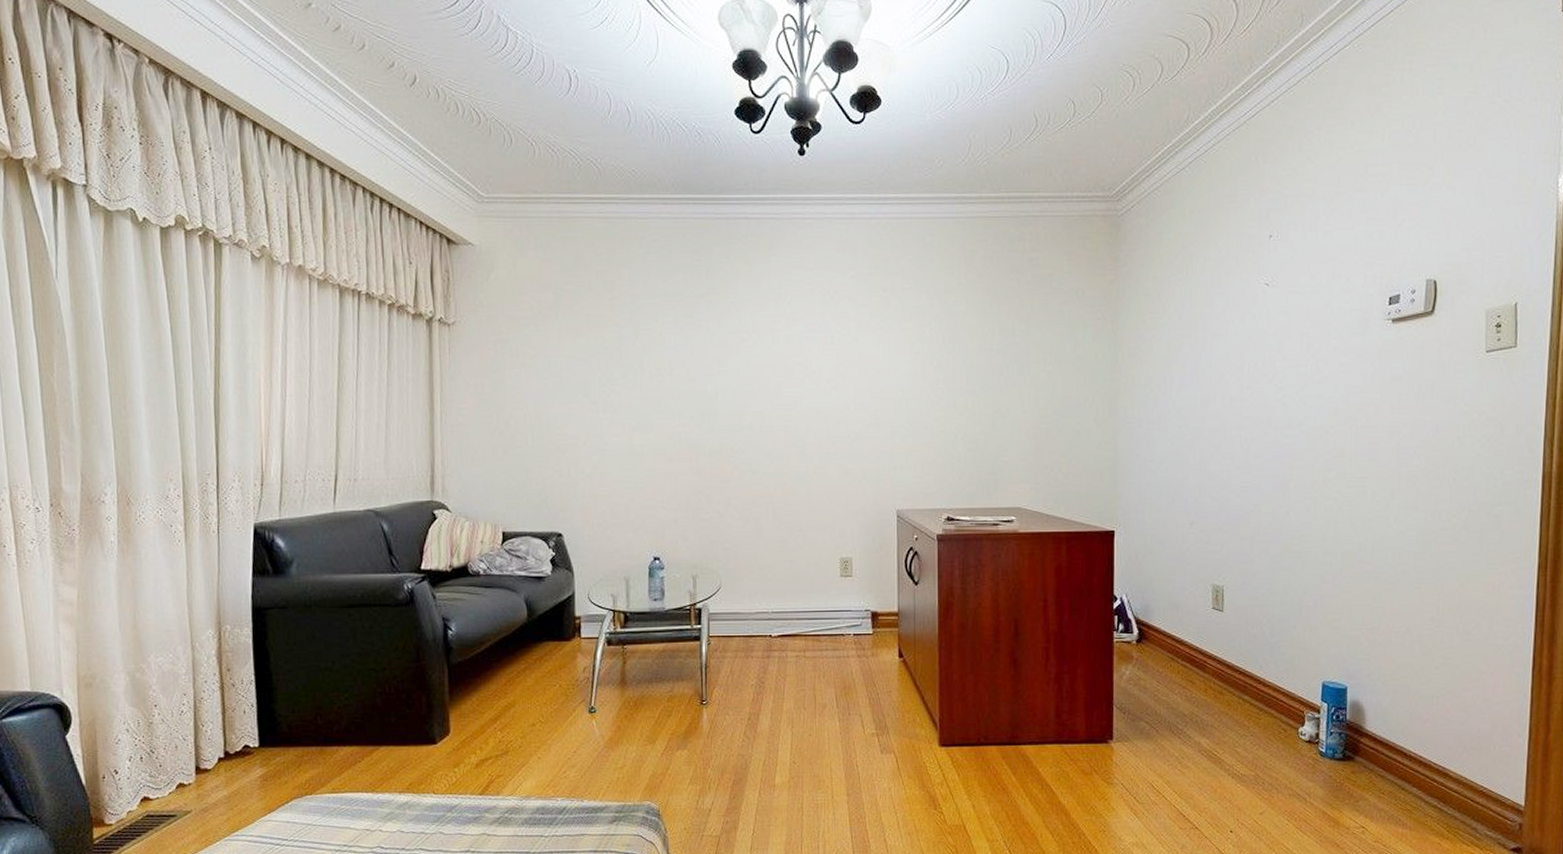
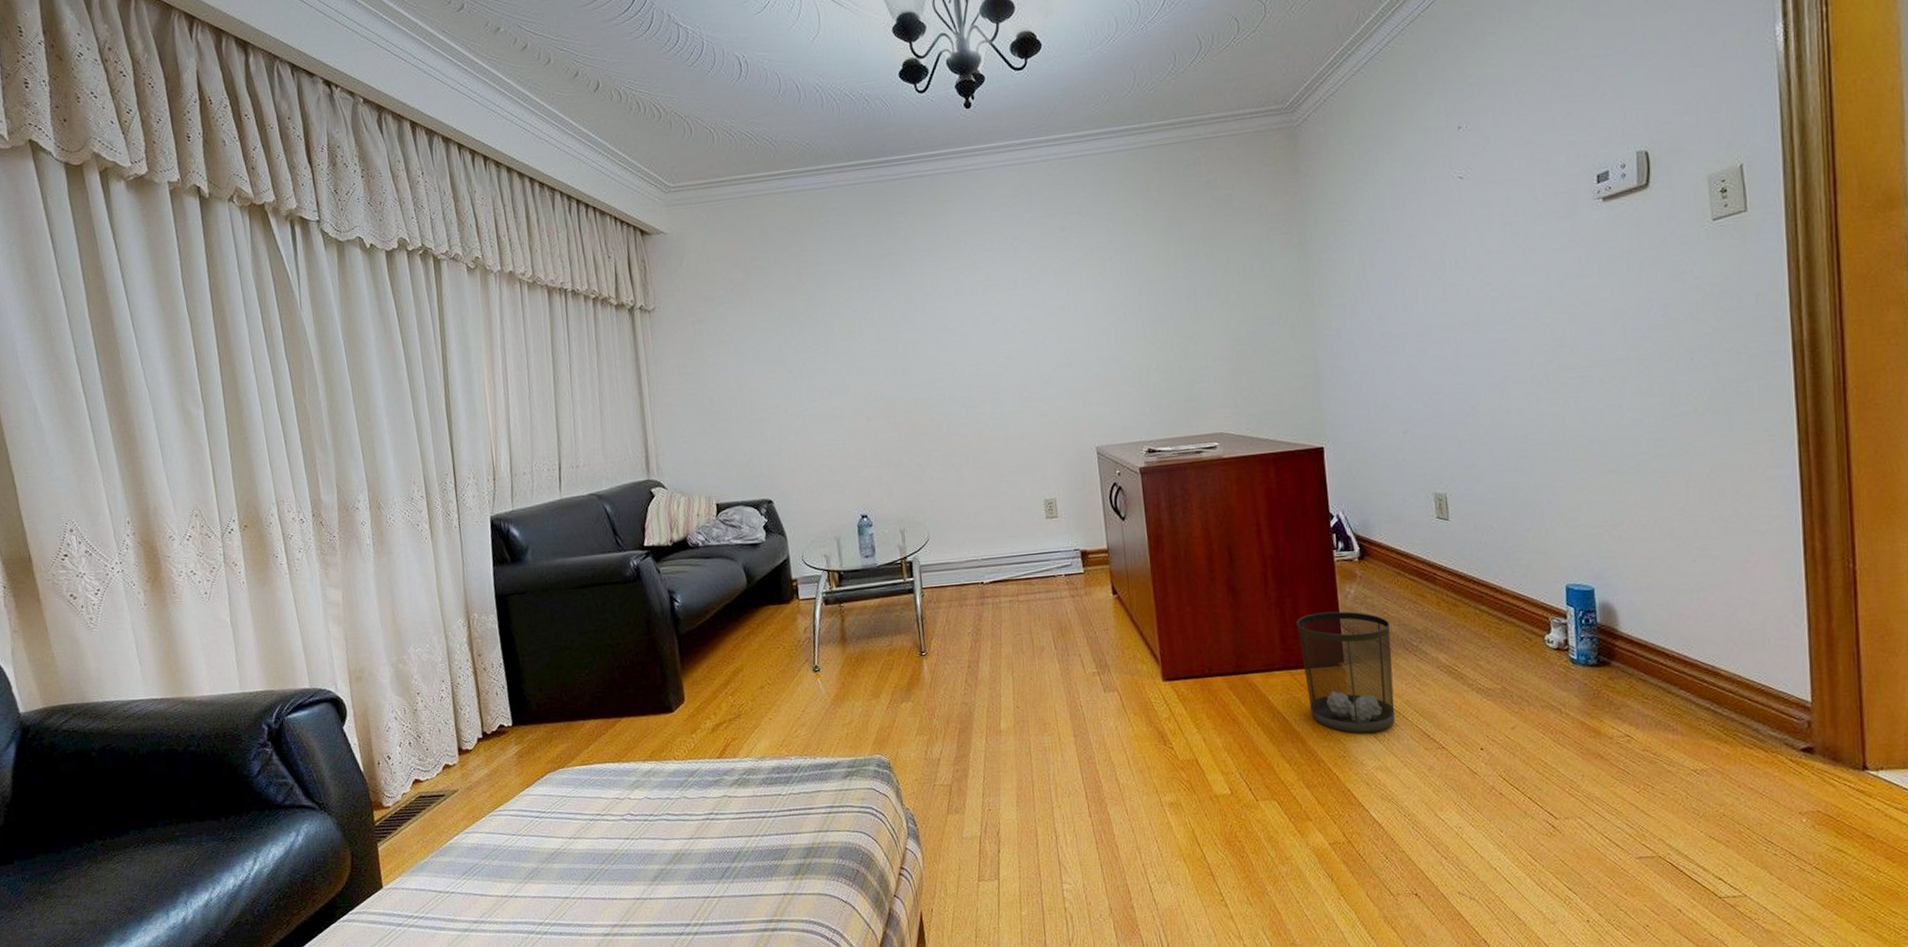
waste bin: none [1072,690,1160,809] -> present [1296,611,1396,733]

